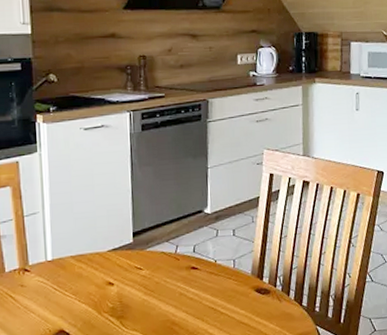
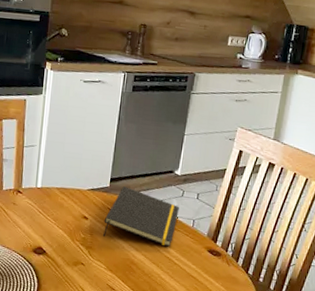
notepad: none [133,238,216,301] -> present [102,186,179,247]

